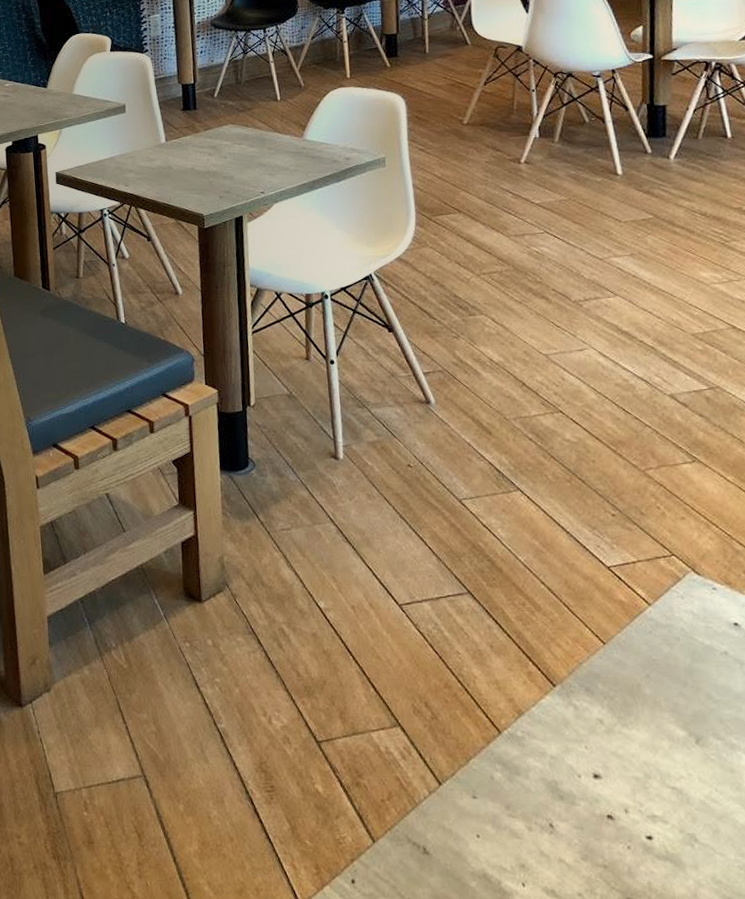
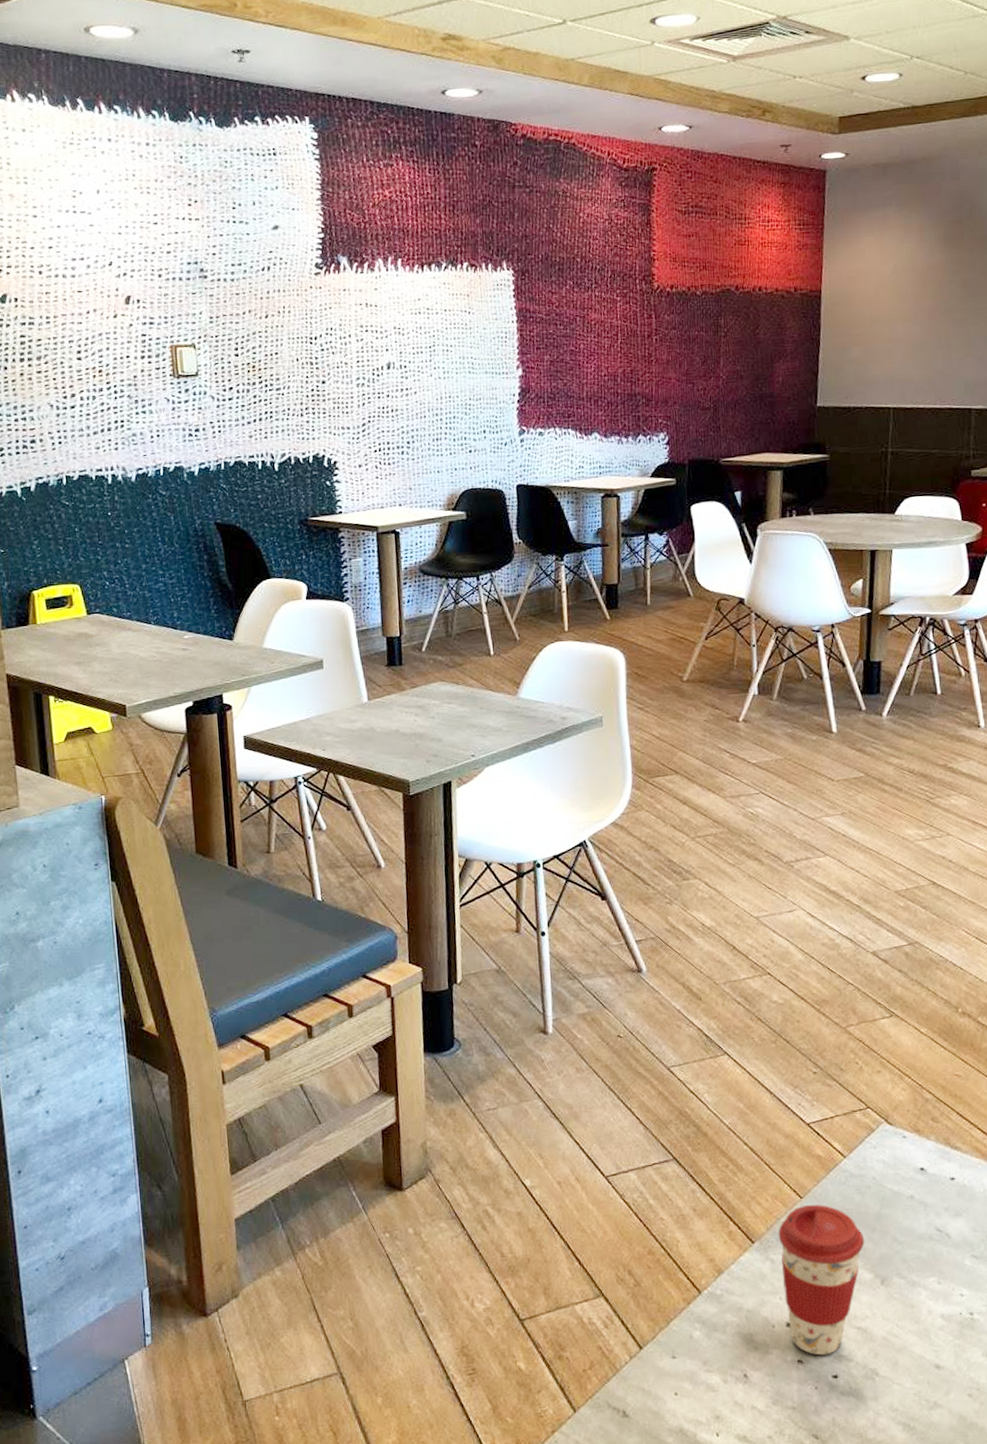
coffee cup: none [580,651,676,813] -> present [778,1204,865,1356]

